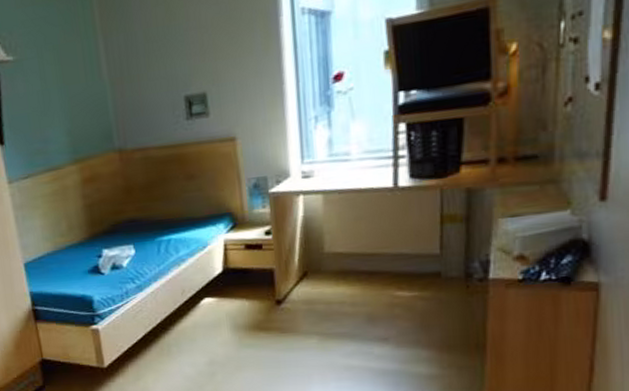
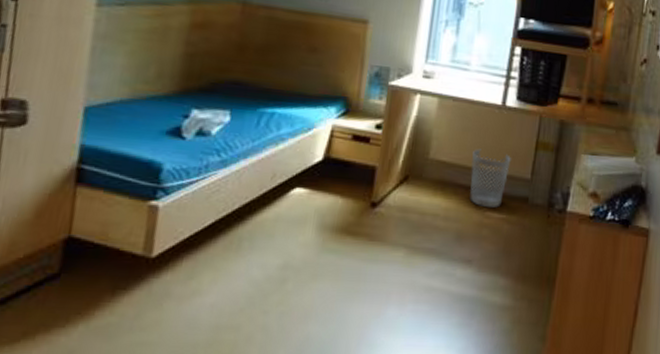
wastebasket: none [370,233,414,288] -> present [469,149,511,208]

